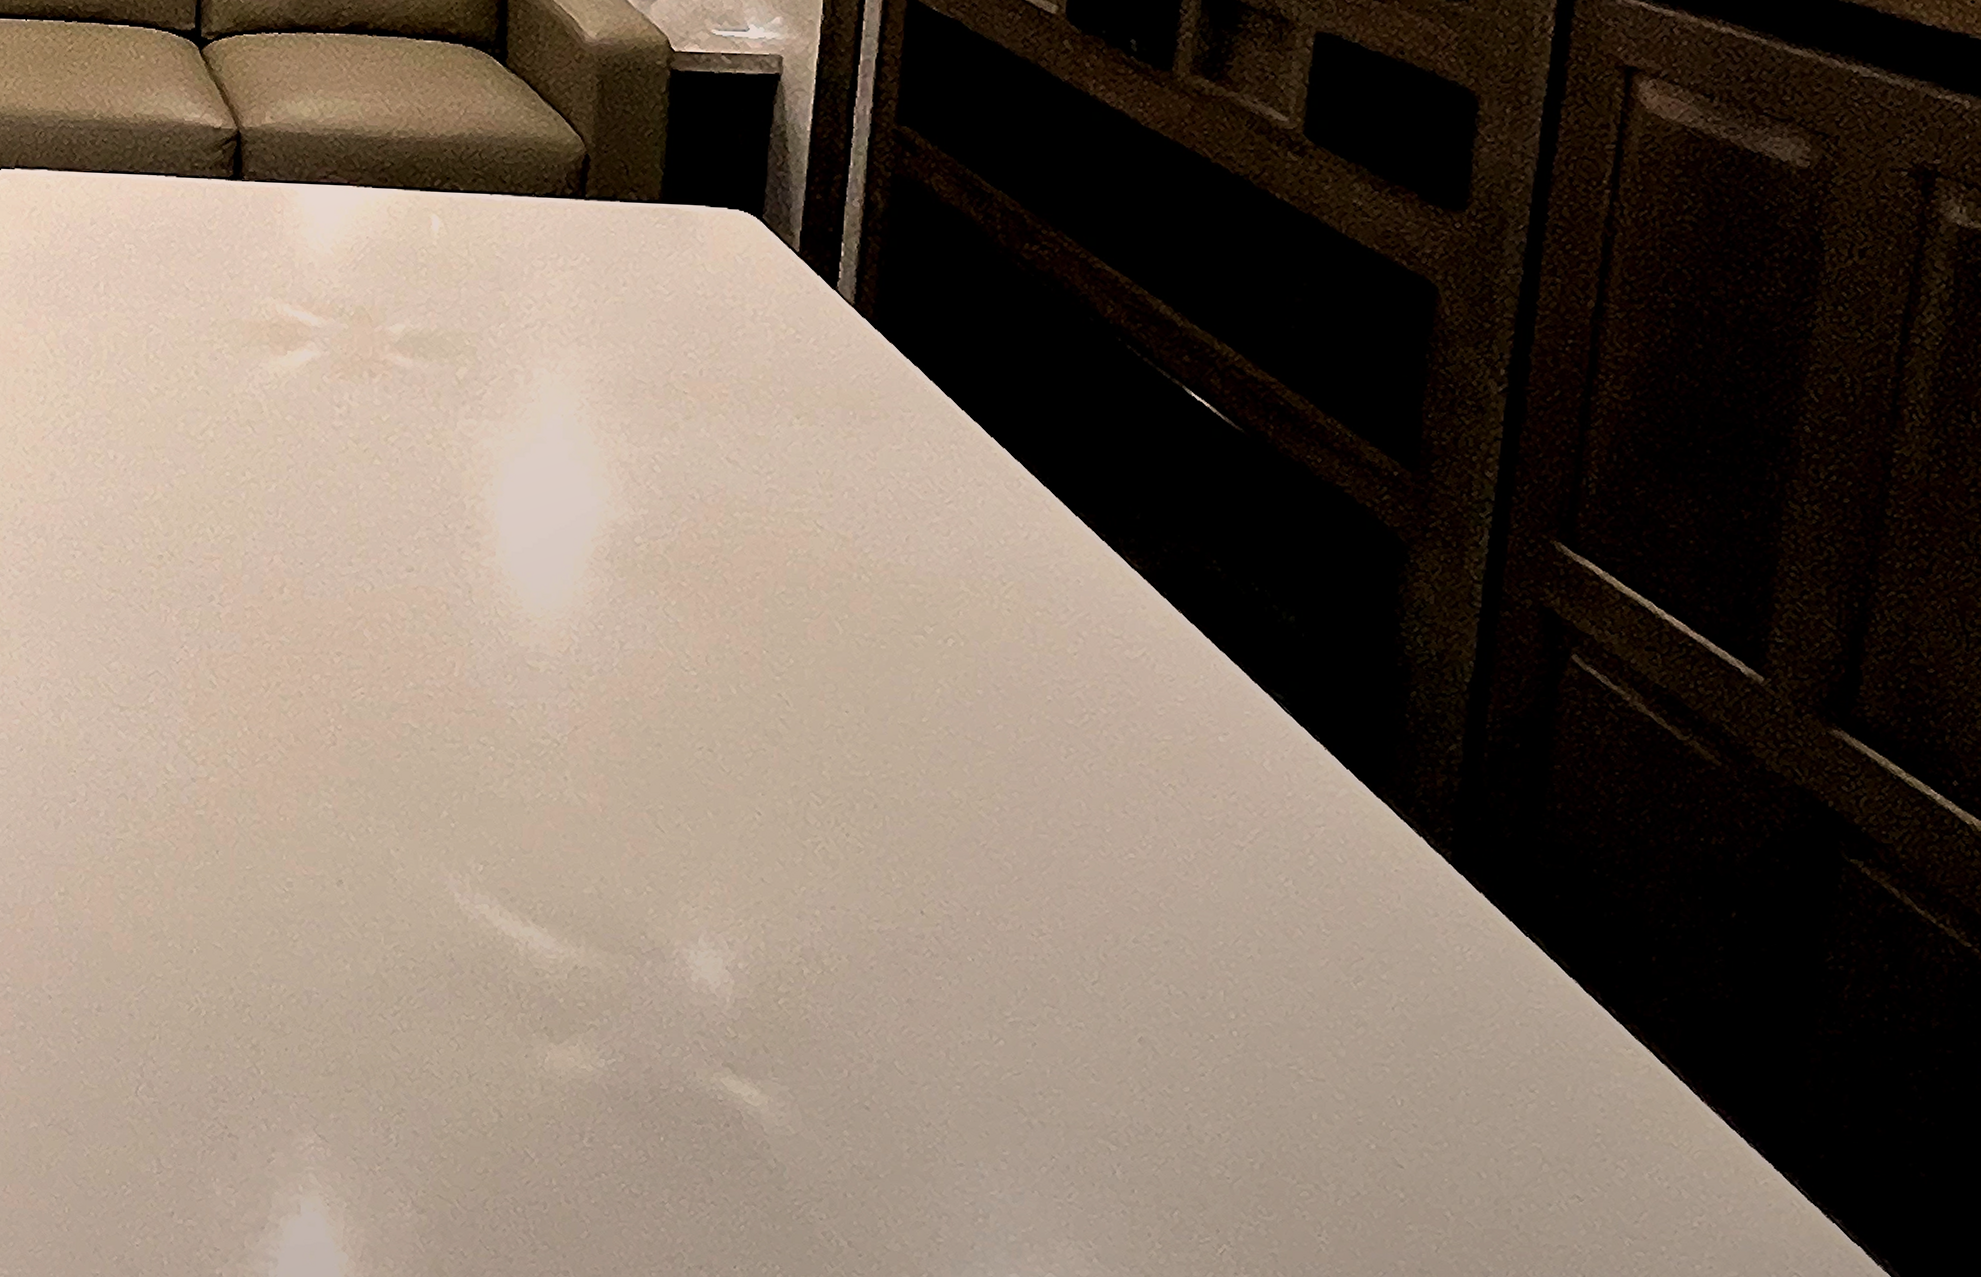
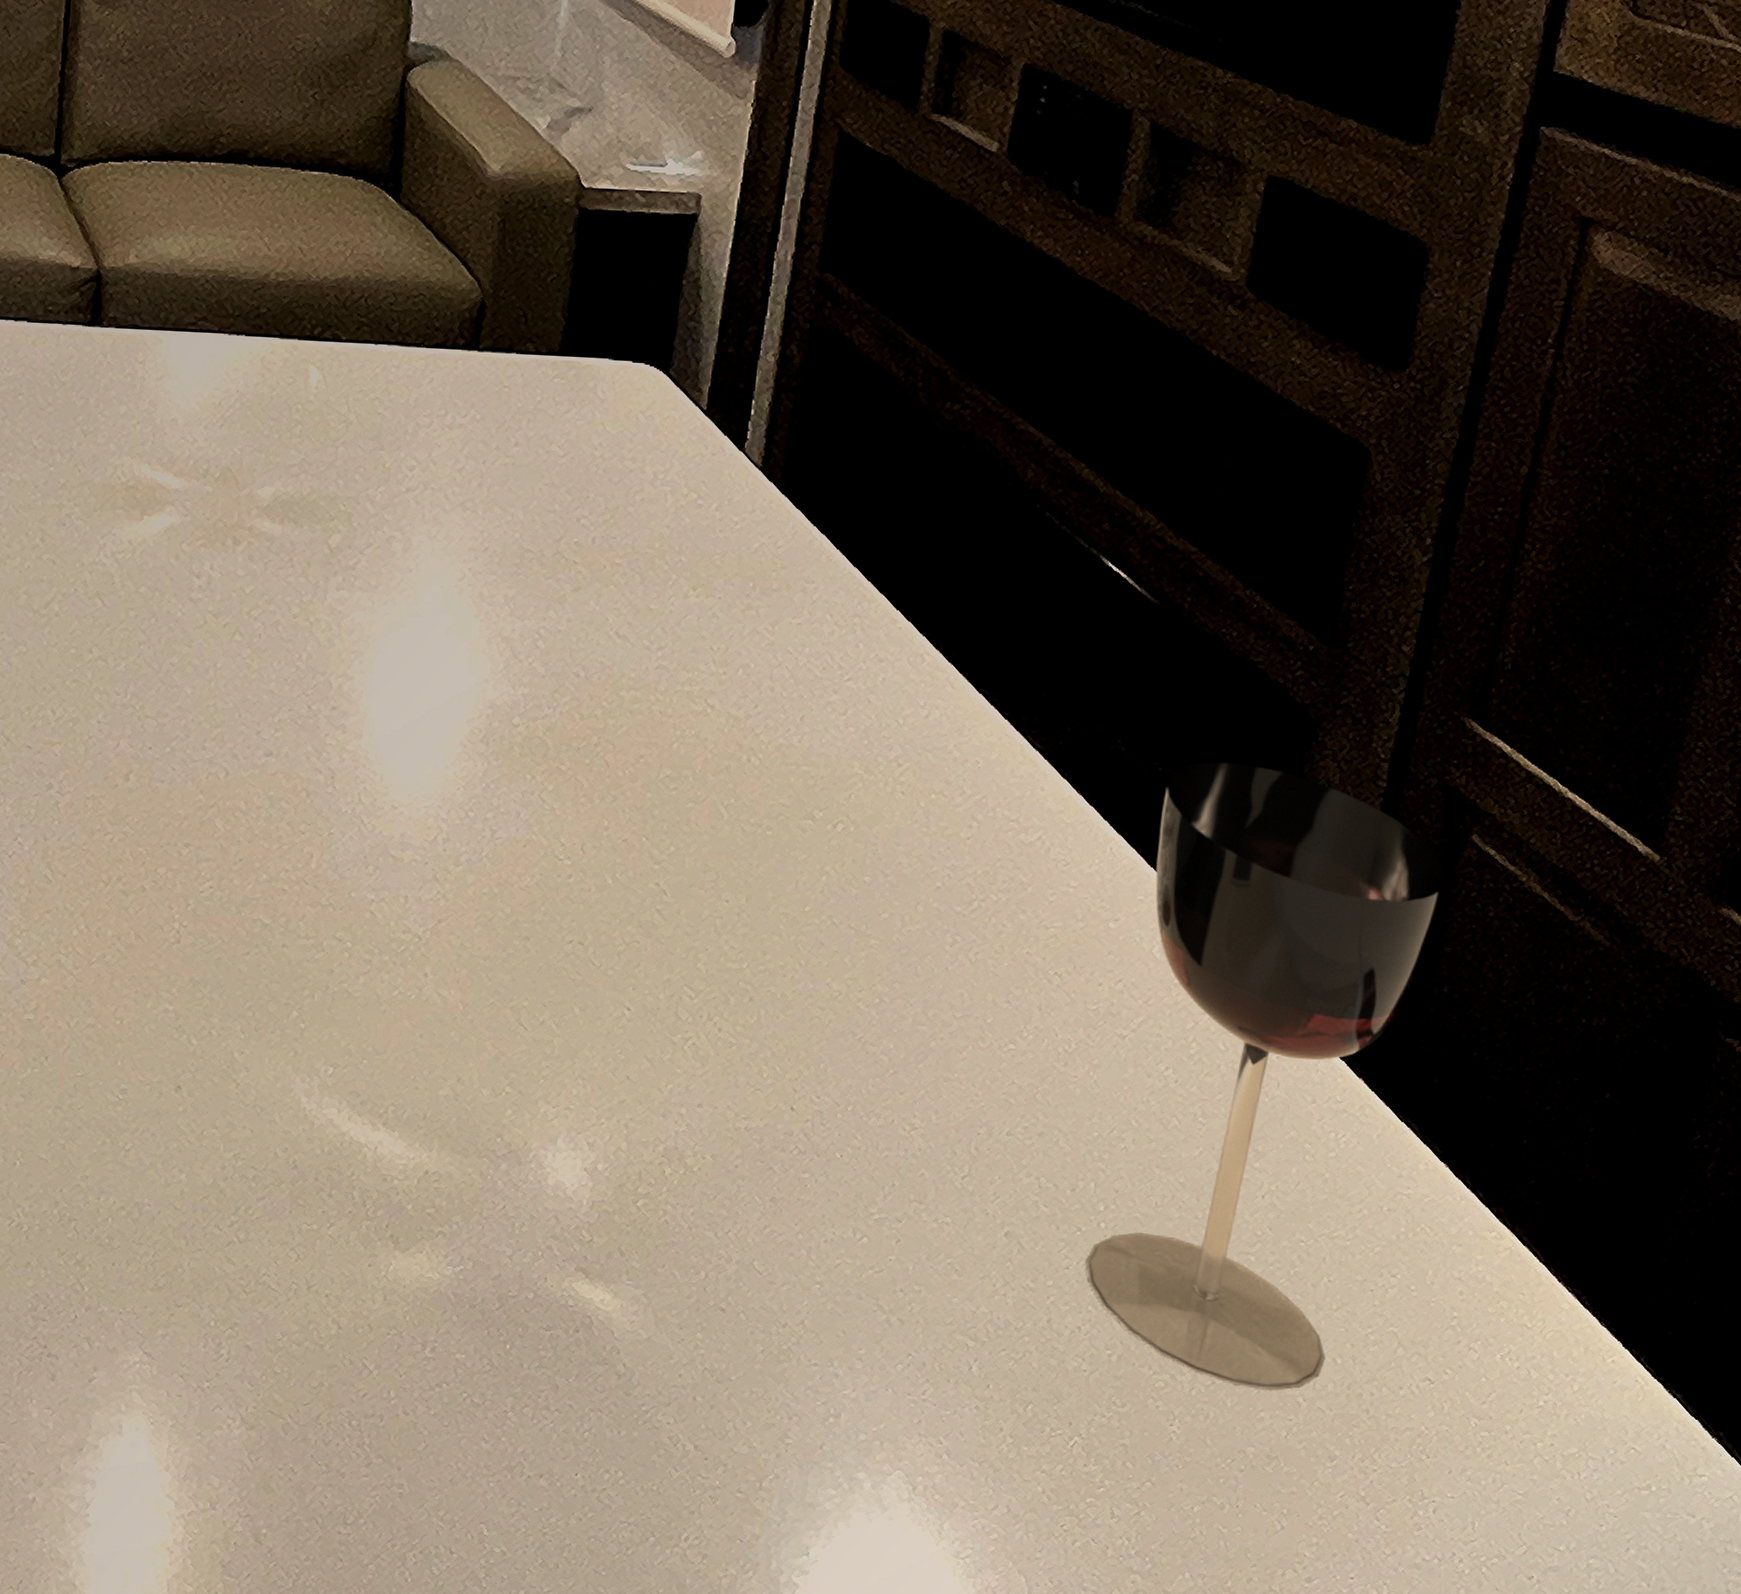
wineglass: none [1221,582,1550,1204] -> present [1085,762,1447,1391]

